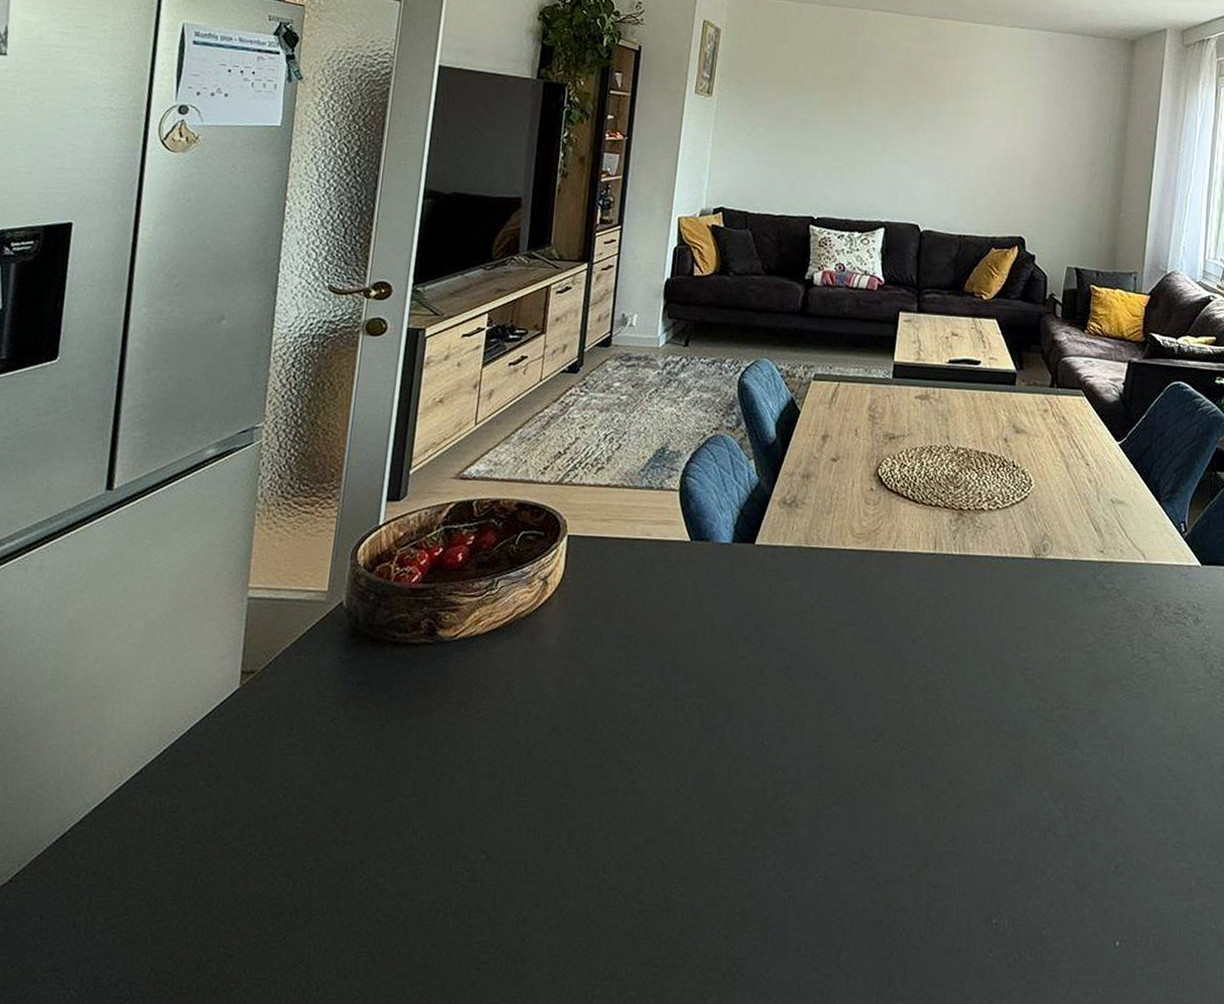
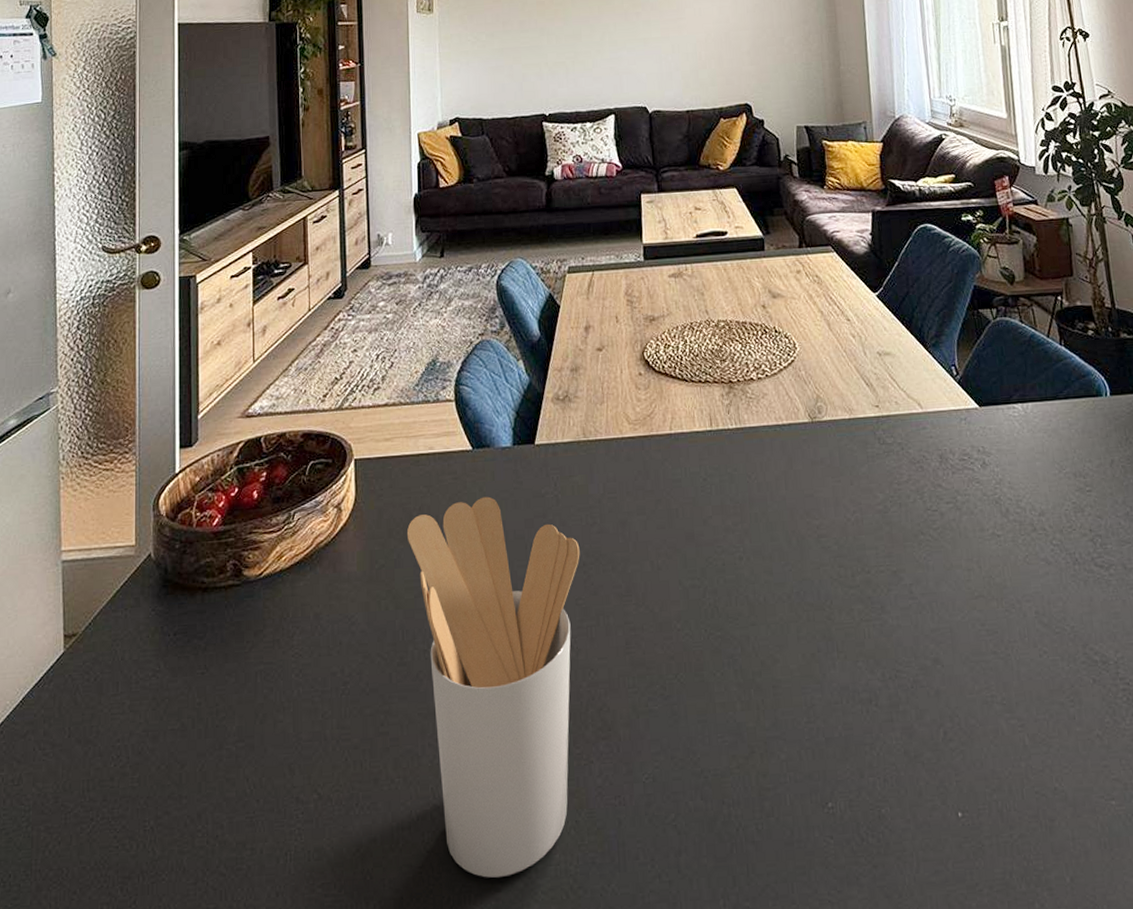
utensil holder: none [611,588,786,954] -> present [406,496,580,878]

